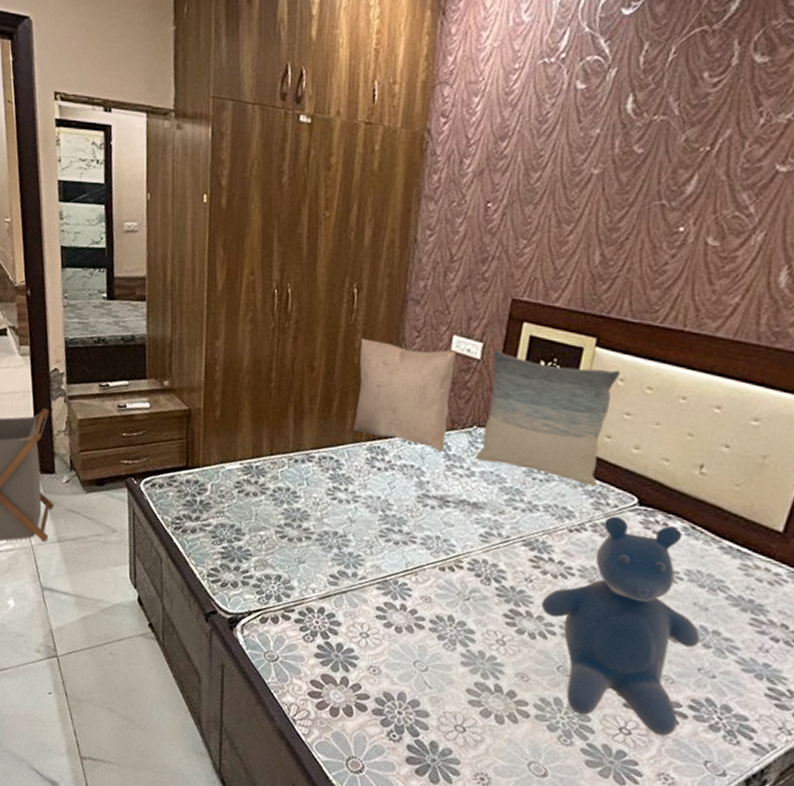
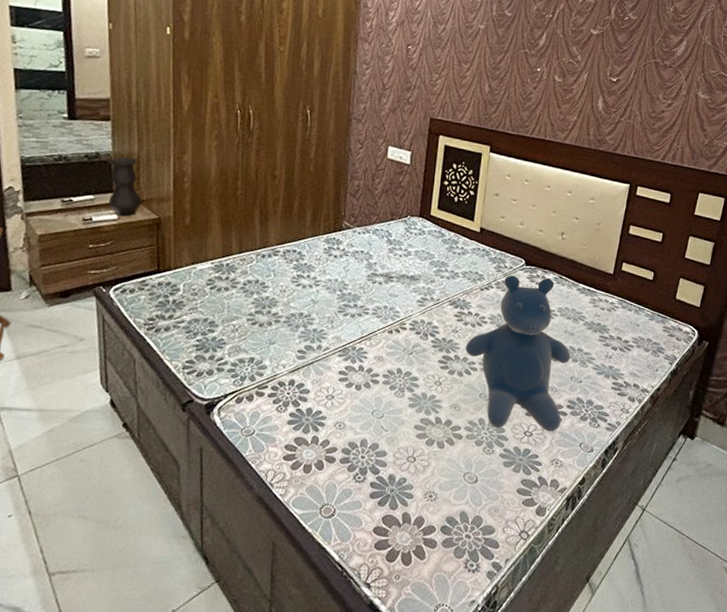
vase: none [141,341,174,406] -> present [108,157,142,217]
pillow: present [352,337,457,452] -> none [311,150,392,238]
pillow: present [475,351,621,487] -> none [410,157,508,255]

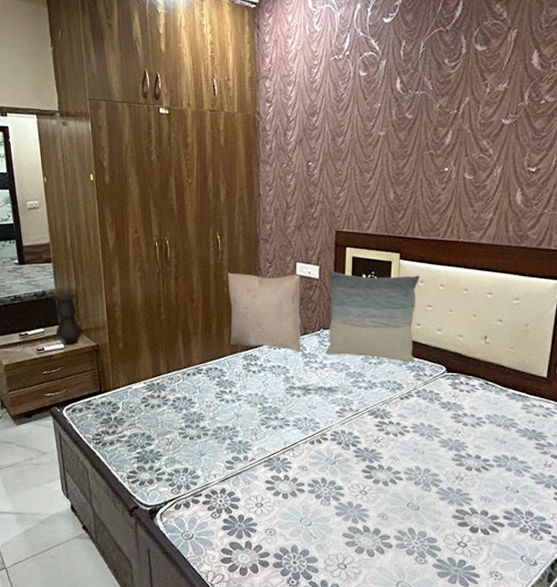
pillow: none [311,150,392,238] -> present [227,272,301,352]
pillow: none [410,157,508,255] -> present [325,271,420,363]
teddy bear: present [465,275,571,432] -> none [388,383,504,543]

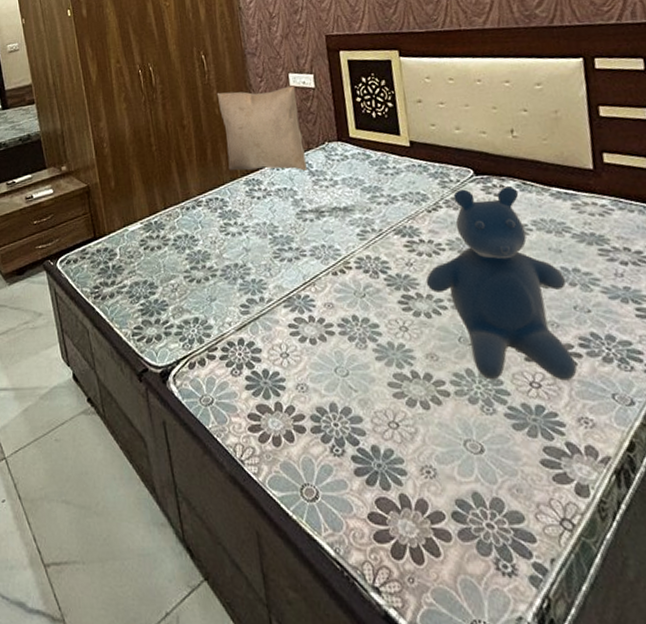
vase: present [52,293,82,345] -> none [38,133,71,190]
pillow: present [325,271,420,363] -> none [323,71,437,170]
teddy bear: none [388,383,504,543] -> present [426,186,577,381]

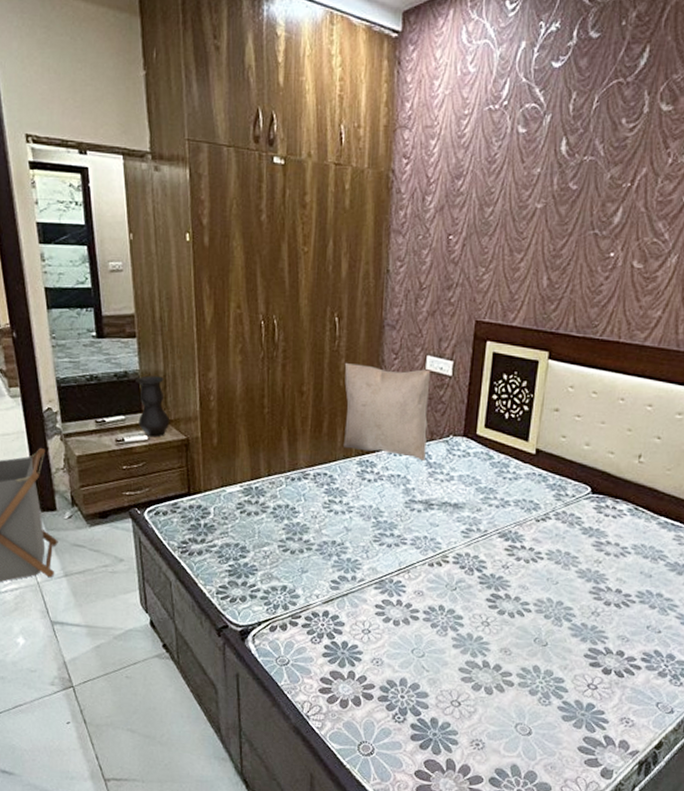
vase: none [38,133,71,190] -> present [136,375,170,437]
teddy bear: present [426,186,577,381] -> none [517,504,648,687]

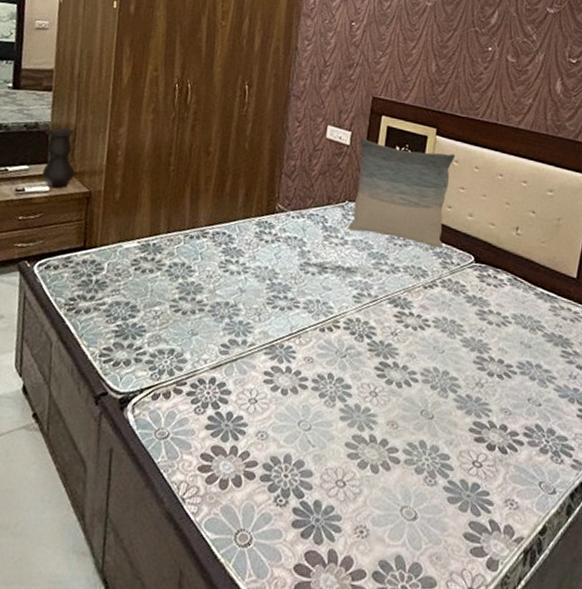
pillow: present [342,362,431,461] -> none [243,126,331,224]
pillow: none [453,367,571,481] -> present [348,138,456,249]

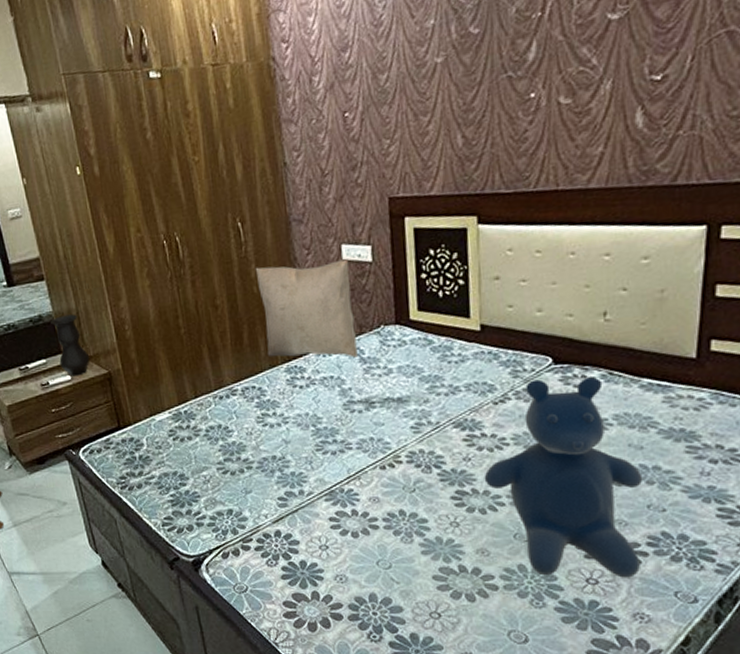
pillow: none [243,126,331,224] -> present [255,259,358,358]
pillow: present [348,138,456,249] -> none [383,242,509,357]
teddy bear: none [405,273,528,465] -> present [484,377,643,578]

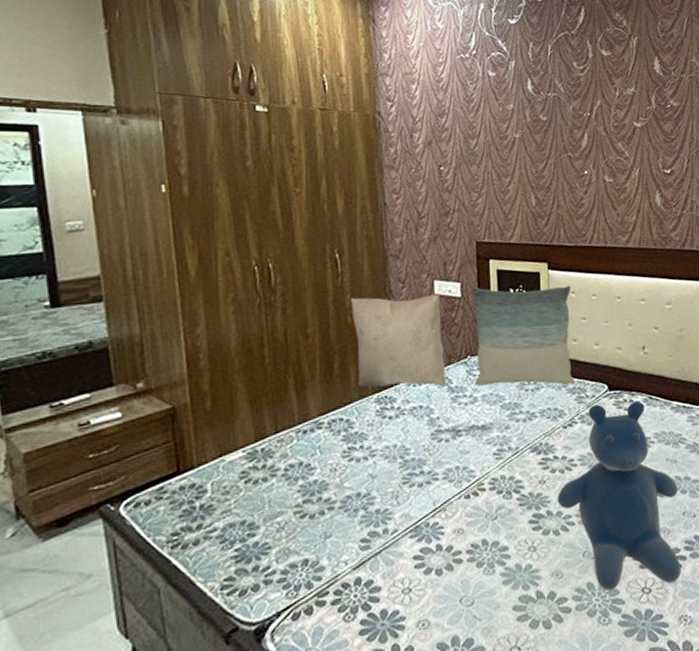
vase: present [50,314,90,376] -> none [104,341,150,413]
pillow: none [383,242,509,357] -> present [471,286,575,386]

